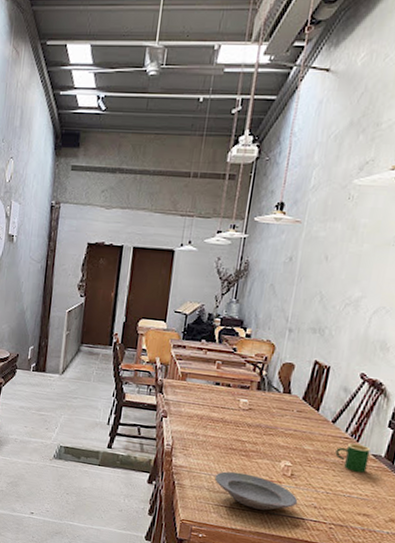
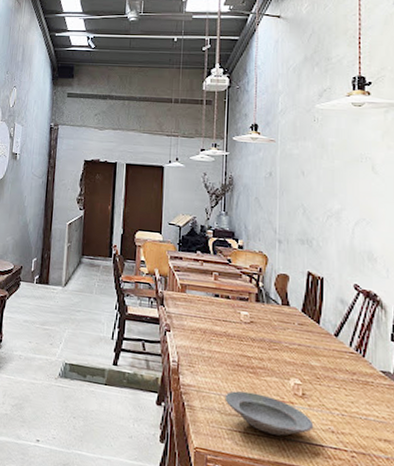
mug: present [335,443,371,473] -> none [344,358,378,392]

